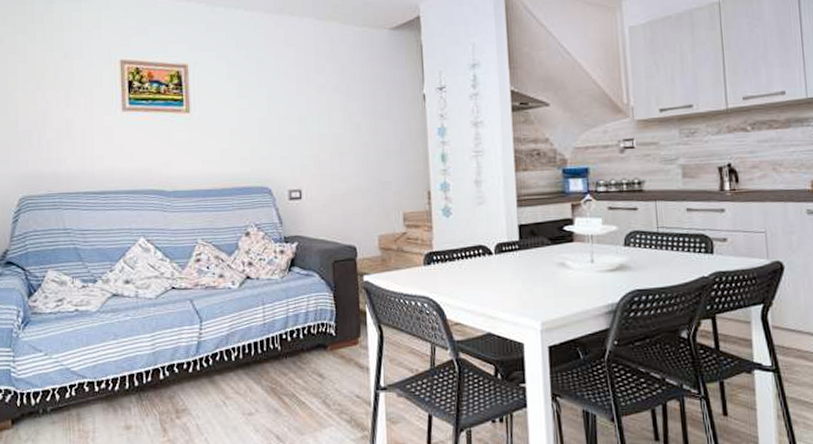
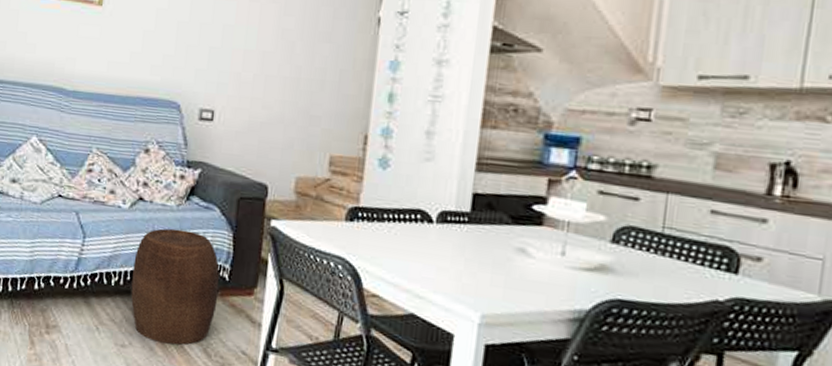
stool: none [249,298,329,403] -> present [131,228,220,345]

